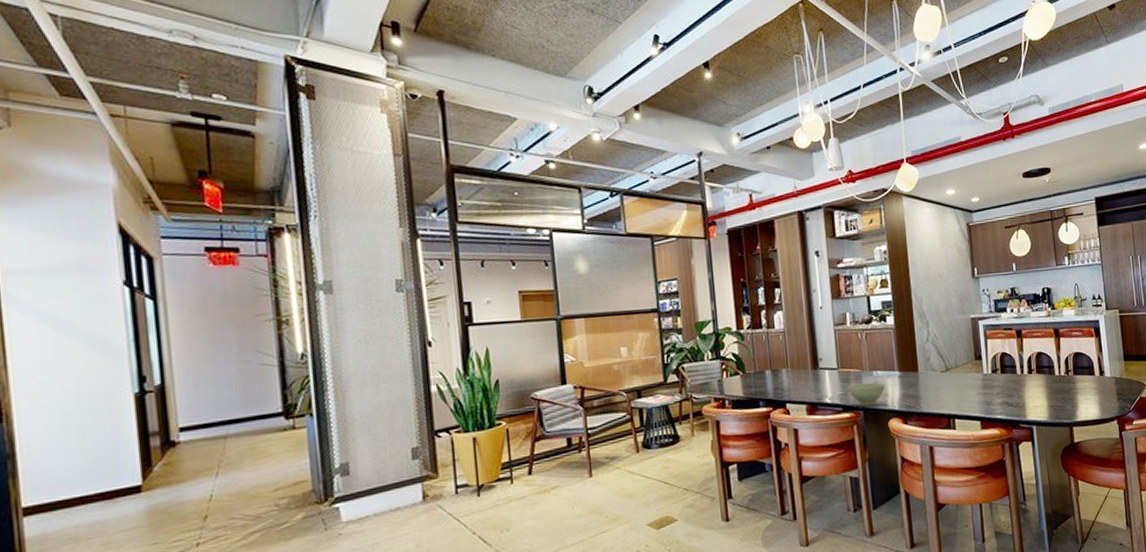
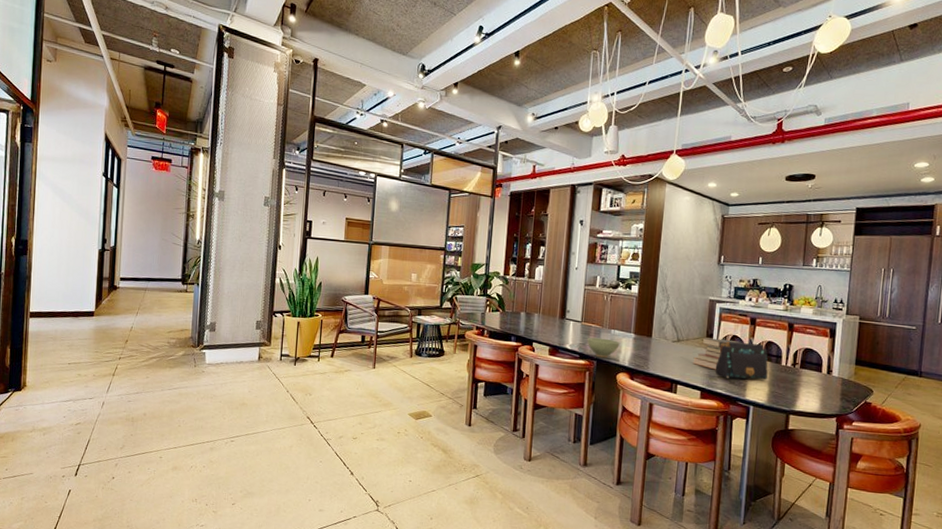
books: none [966,358,1012,395] -> present [693,337,742,370]
handbag: none [990,356,1044,402] -> present [715,340,768,380]

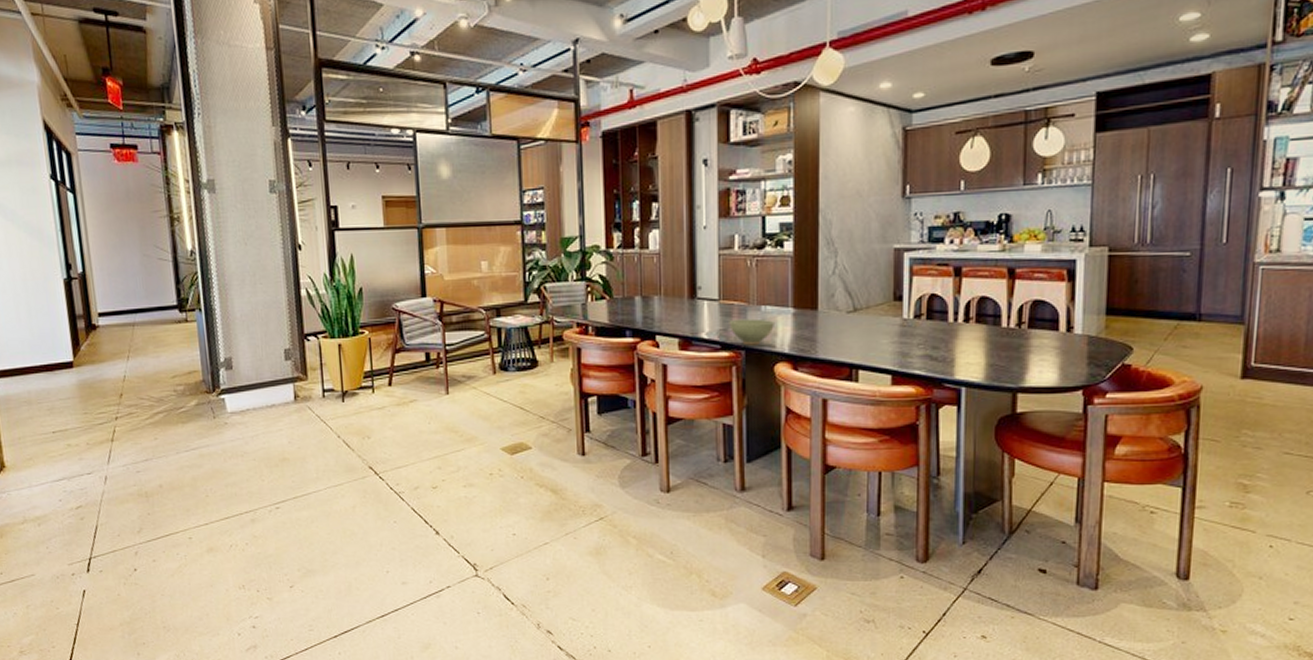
books: present [693,337,742,370] -> none [878,300,944,344]
handbag: present [715,340,768,380] -> none [909,301,983,354]

